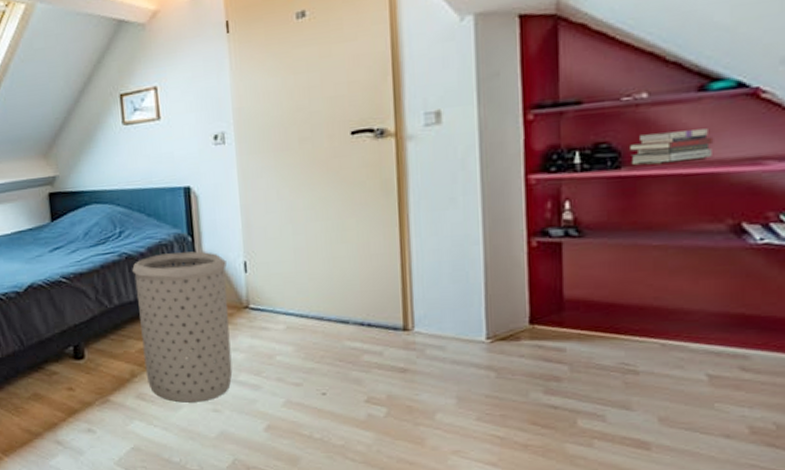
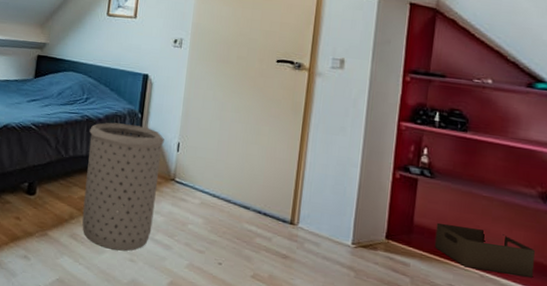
storage basket: none [594,288,734,339] -> present [434,222,536,277]
books: present [628,128,714,166] -> none [474,109,534,140]

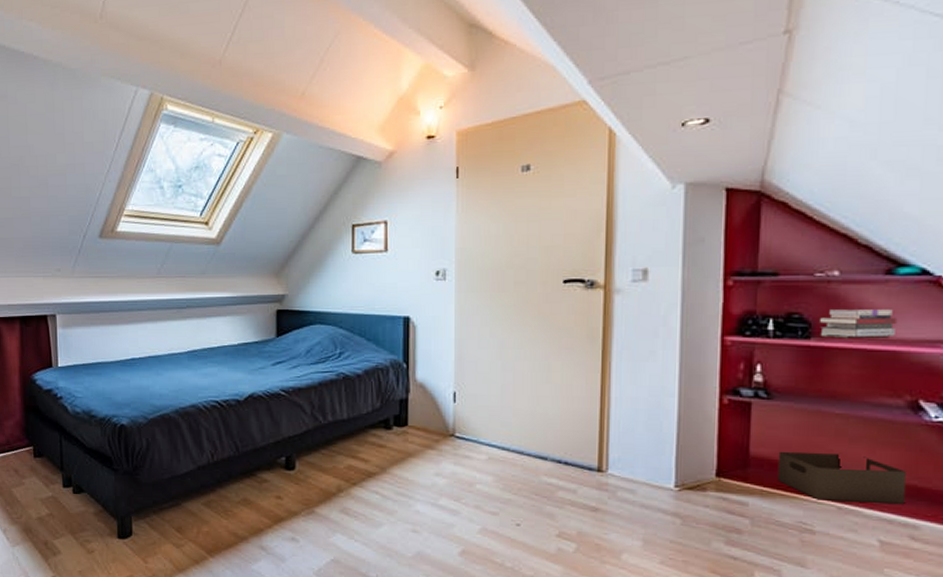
laundry basket: present [82,122,164,251] -> none [348,377,437,522]
books: none [474,109,534,140] -> present [819,308,898,339]

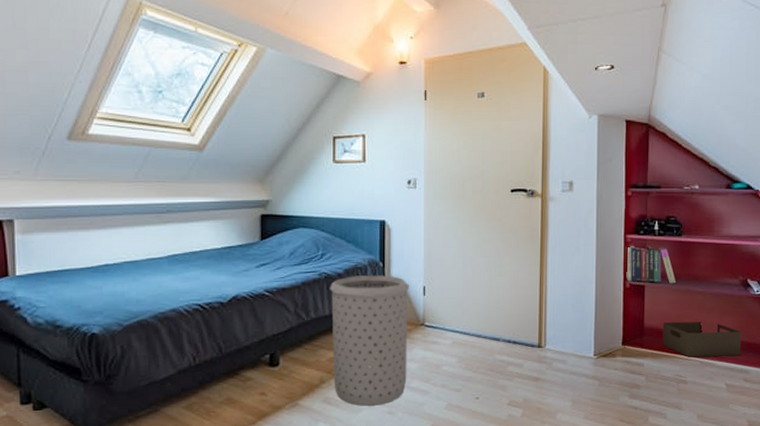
laundry basket: none [348,377,437,522] -> present [330,275,409,406]
books: none [723,349,801,402] -> present [626,245,677,284]
books: present [819,308,898,339] -> none [687,213,734,236]

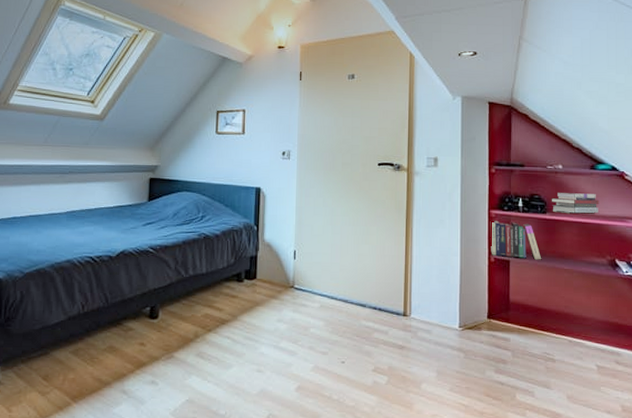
laundry basket: present [330,275,409,406] -> none [207,237,281,363]
storage basket: present [662,321,742,358] -> none [529,298,612,337]
books: none [687,213,734,236] -> present [551,192,599,215]

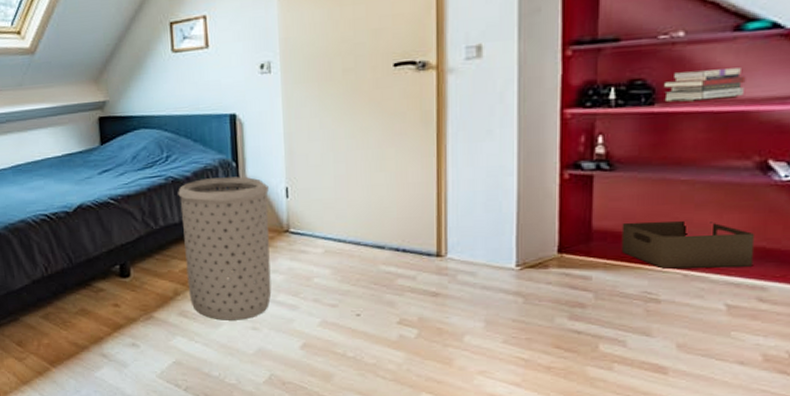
laundry basket: none [207,237,281,363] -> present [178,176,272,321]
books: present [491,220,542,260] -> none [564,122,645,171]
storage basket: none [529,298,612,337] -> present [621,221,755,269]

